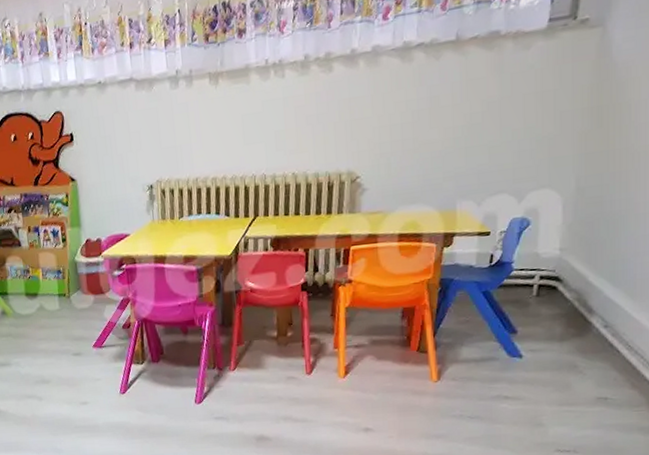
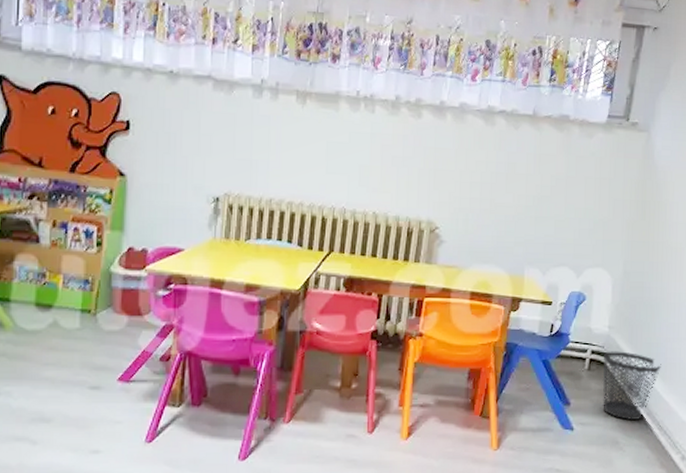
wastebasket: none [554,272,629,343] -> present [602,351,661,420]

